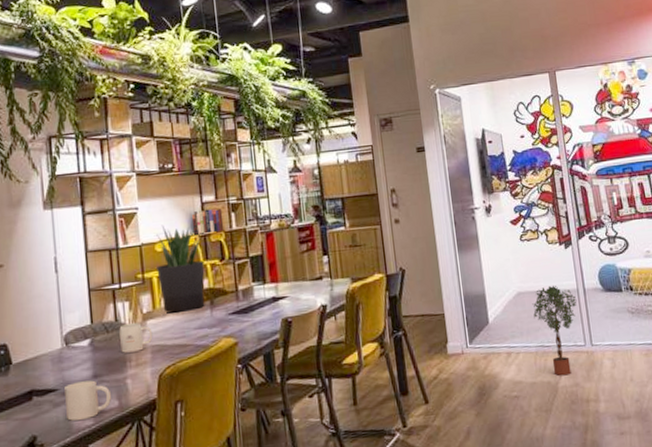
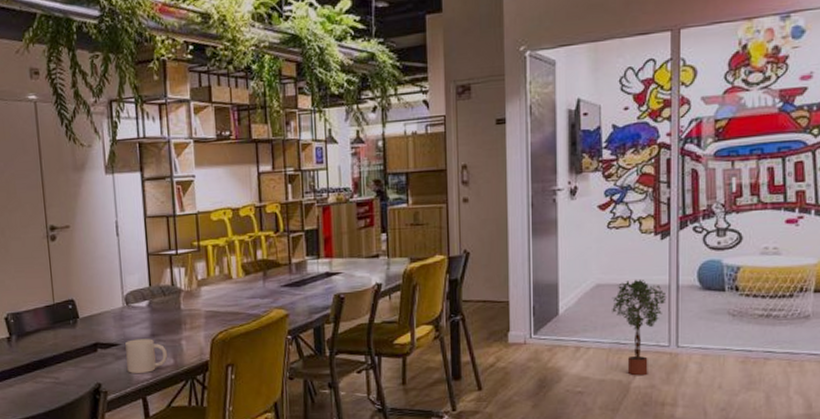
mug: present [119,323,153,353] -> none [175,288,207,316]
planter: present [156,225,205,313] -> none [212,194,259,282]
books: present [192,208,224,235] -> none [248,179,280,206]

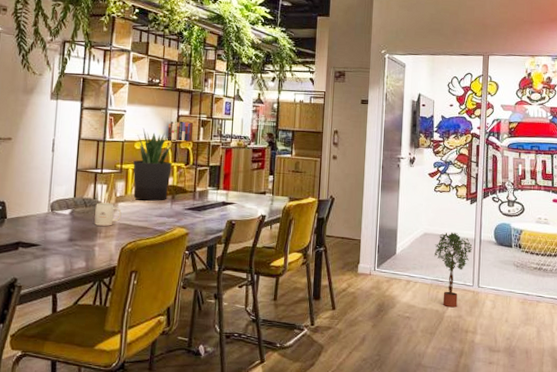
mug: present [125,339,167,373] -> none [43,242,81,272]
mug: none [175,288,207,316] -> present [94,203,122,226]
planter: none [212,194,259,282] -> present [133,128,172,202]
books: none [248,179,280,206] -> present [168,121,194,142]

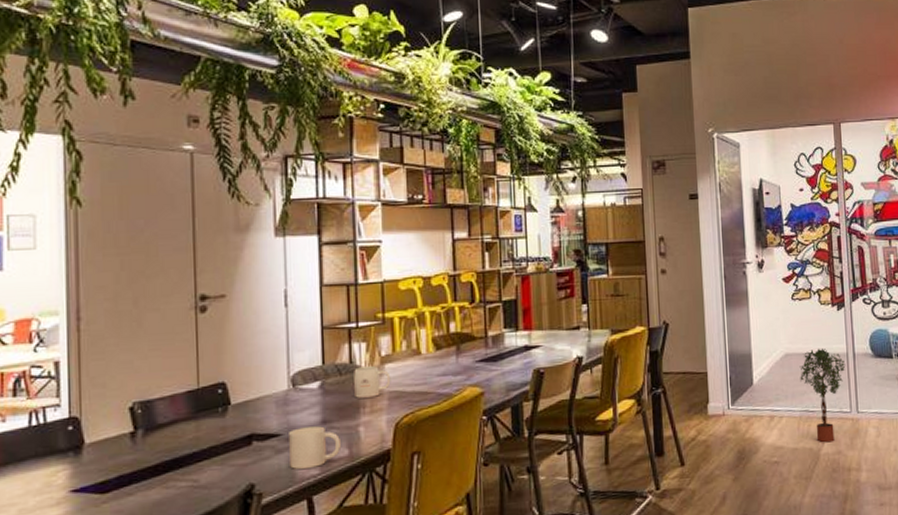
mug: none [43,242,81,272] -> present [289,426,341,469]
planter: present [133,128,172,202] -> none [399,261,452,358]
books: present [168,121,194,142] -> none [442,246,476,274]

